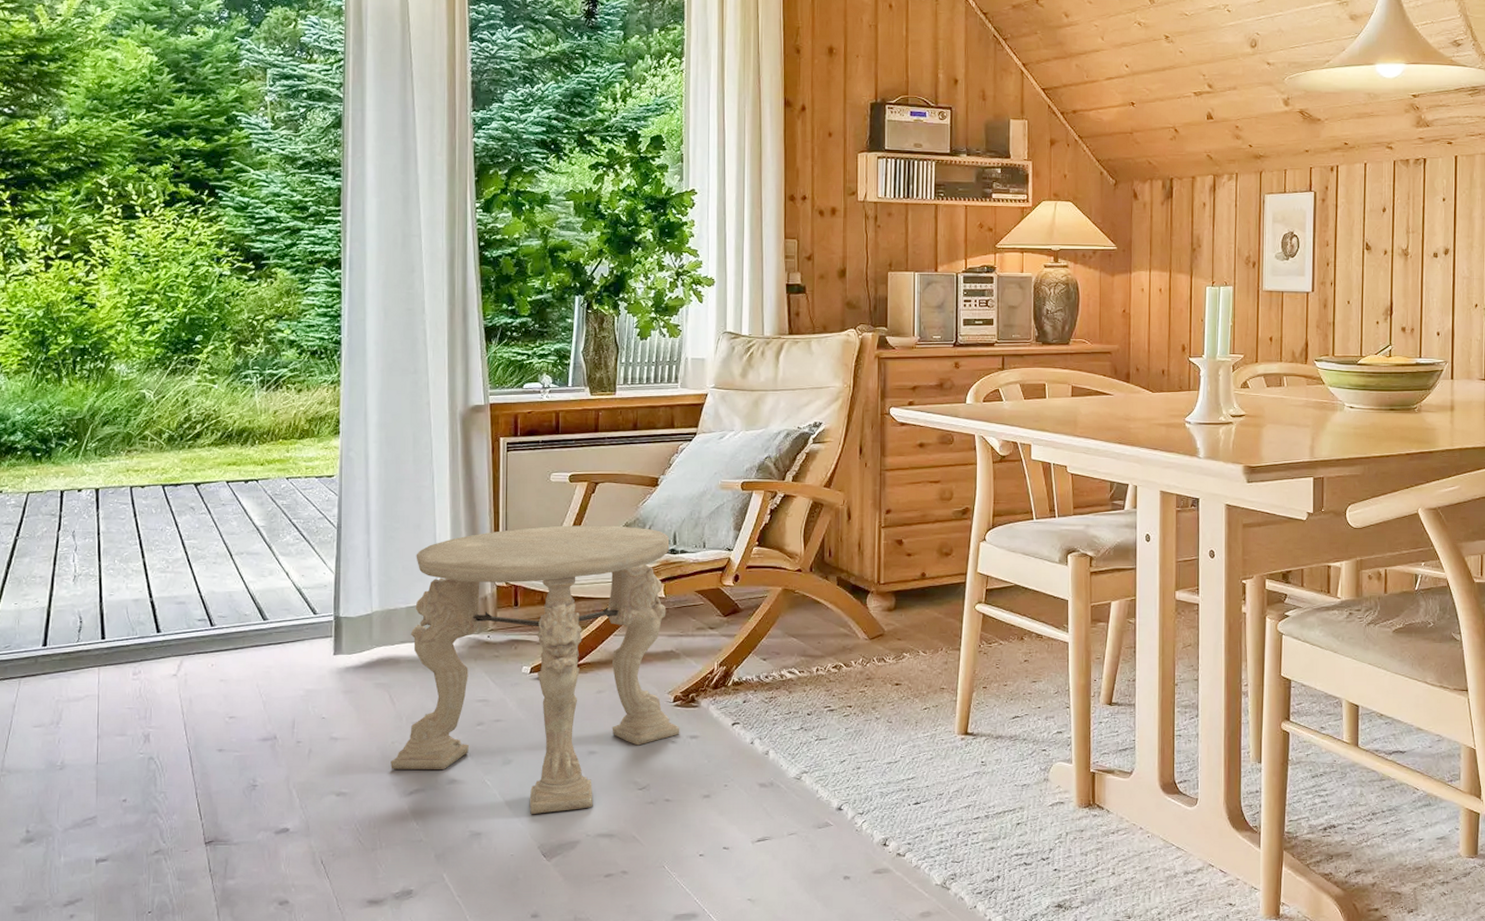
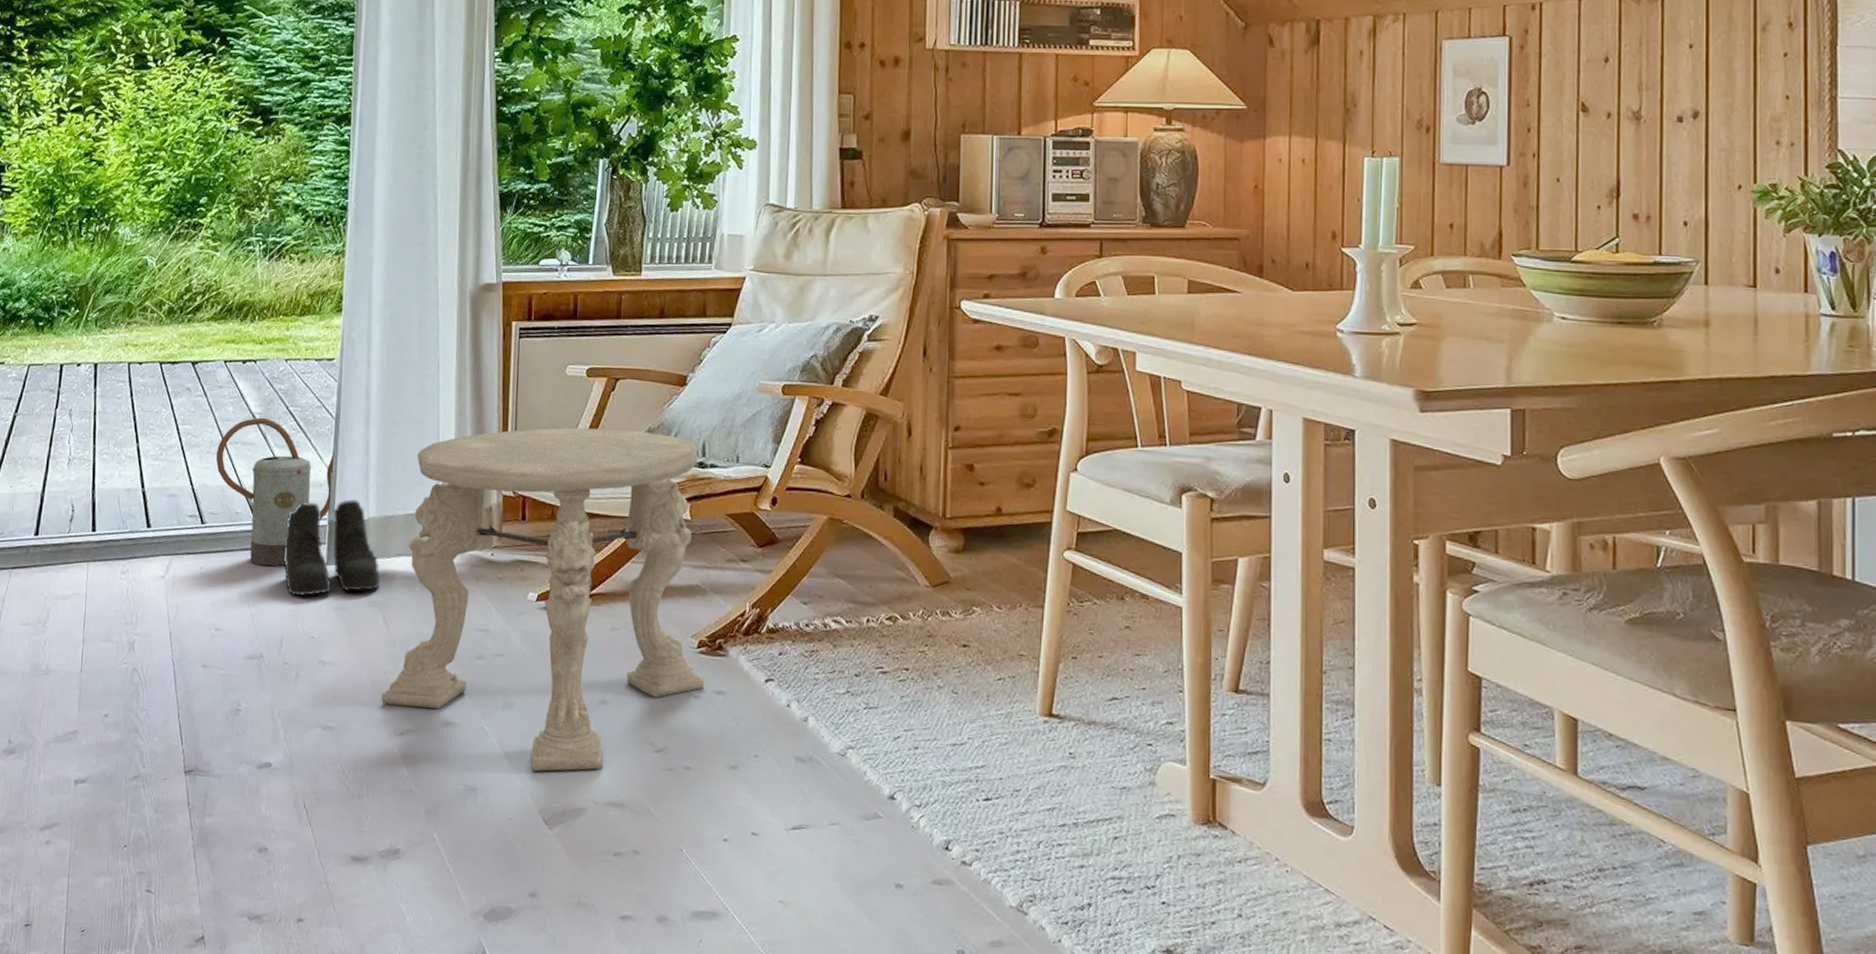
watering can: none [222,529,339,660] -> present [215,417,335,567]
boots: none [293,596,385,684] -> present [284,498,380,597]

